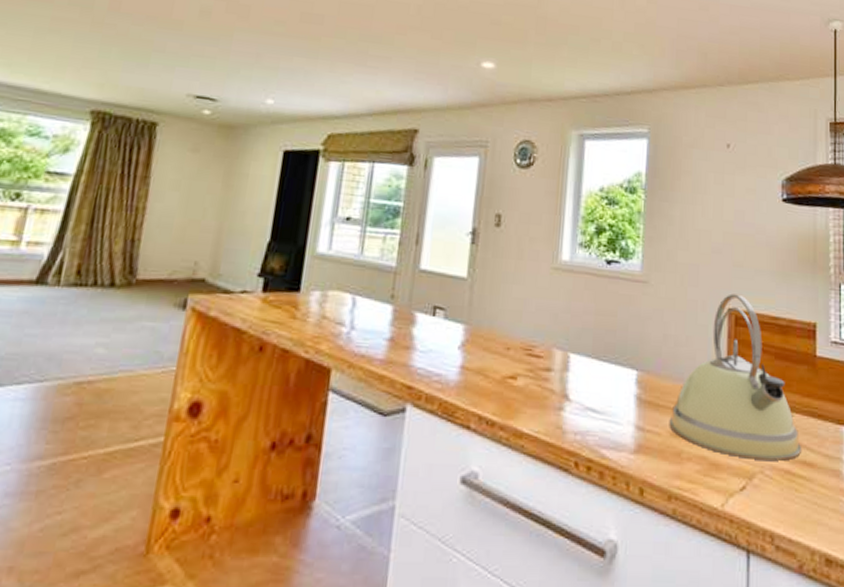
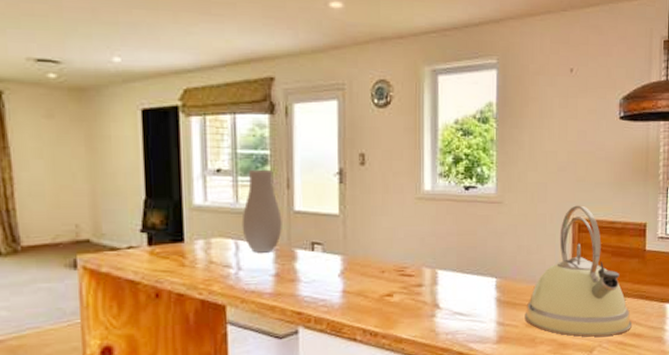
vase: none [362,220,406,313] -> present [241,169,282,253]

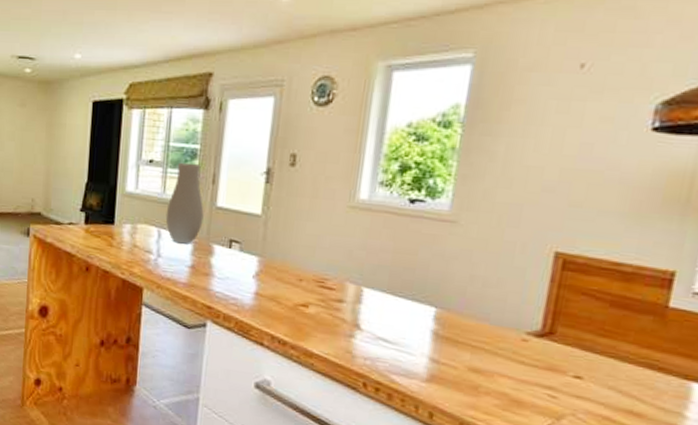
kettle: present [524,205,632,337] -> none [467,236,629,407]

